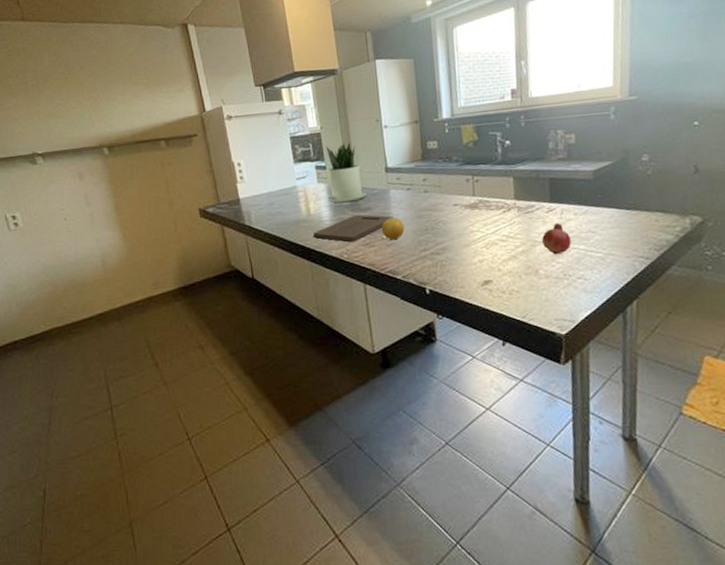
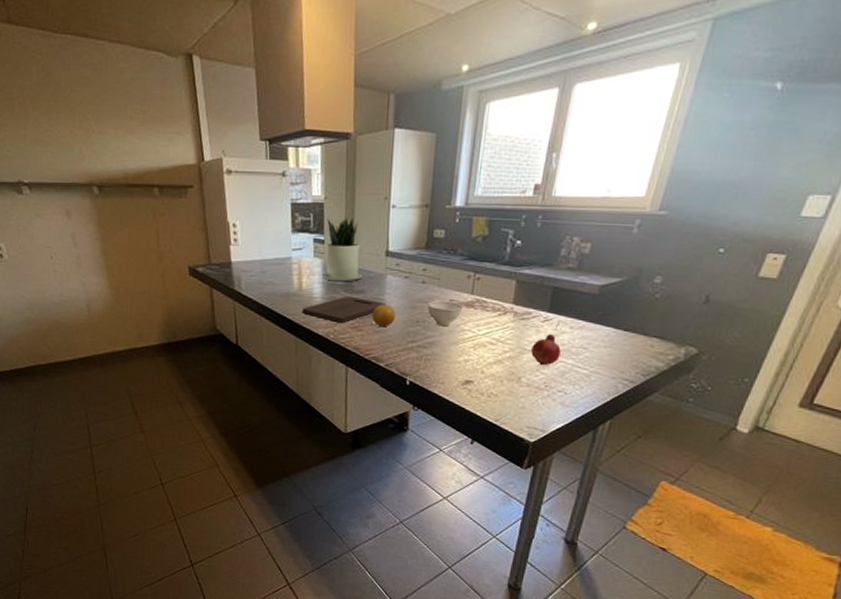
bowl: none [433,205,468,231] -> present [427,300,463,327]

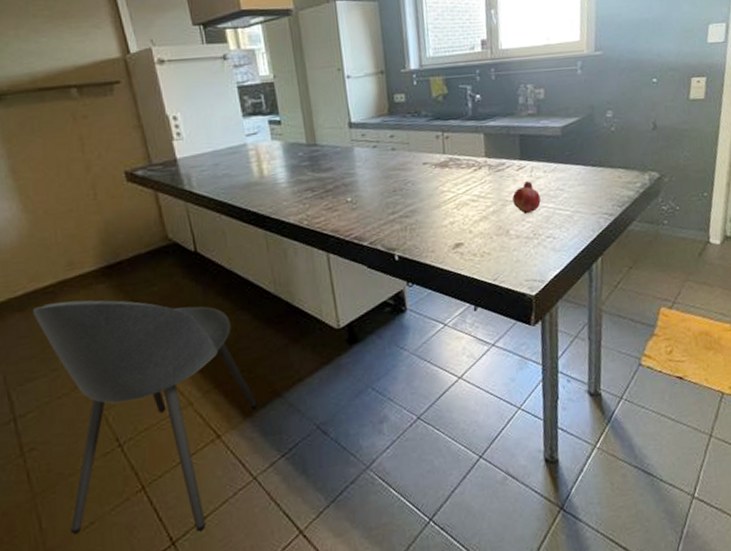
dining chair: none [109,365,269,562] -> present [32,300,257,534]
cutting board: present [302,296,387,324] -> none [268,175,360,207]
planter: present [323,217,362,282] -> none [280,93,328,163]
fruit: present [371,304,396,326] -> none [345,178,371,202]
bowl: present [427,300,463,327] -> none [401,164,438,192]

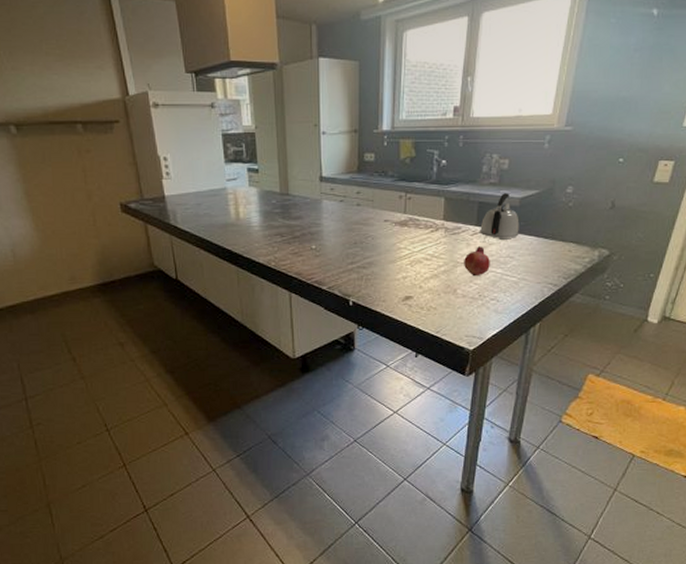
dining chair: present [32,300,257,534] -> none [41,310,220,504]
kettle: none [524,123,566,172] -> present [479,193,519,240]

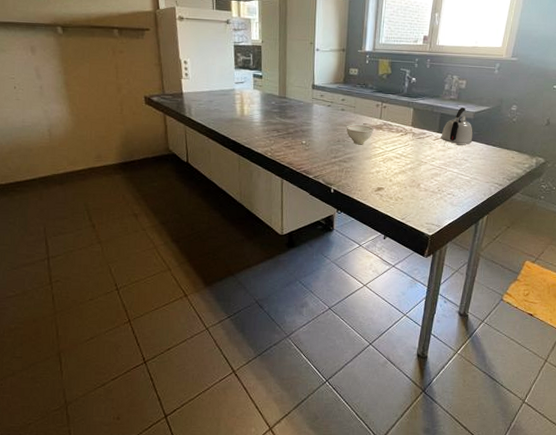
bowl: none [363,221,397,247] -> present [346,124,374,145]
fruit: present [464,246,490,277] -> none [427,150,448,174]

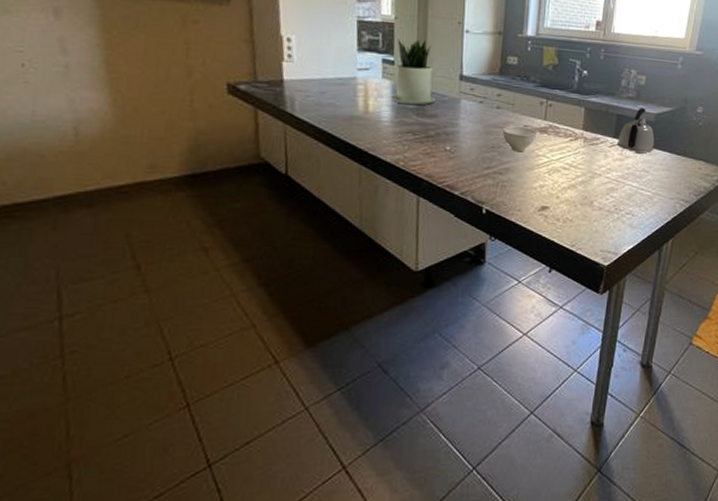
planter: none [261,58,293,110] -> present [392,39,435,106]

